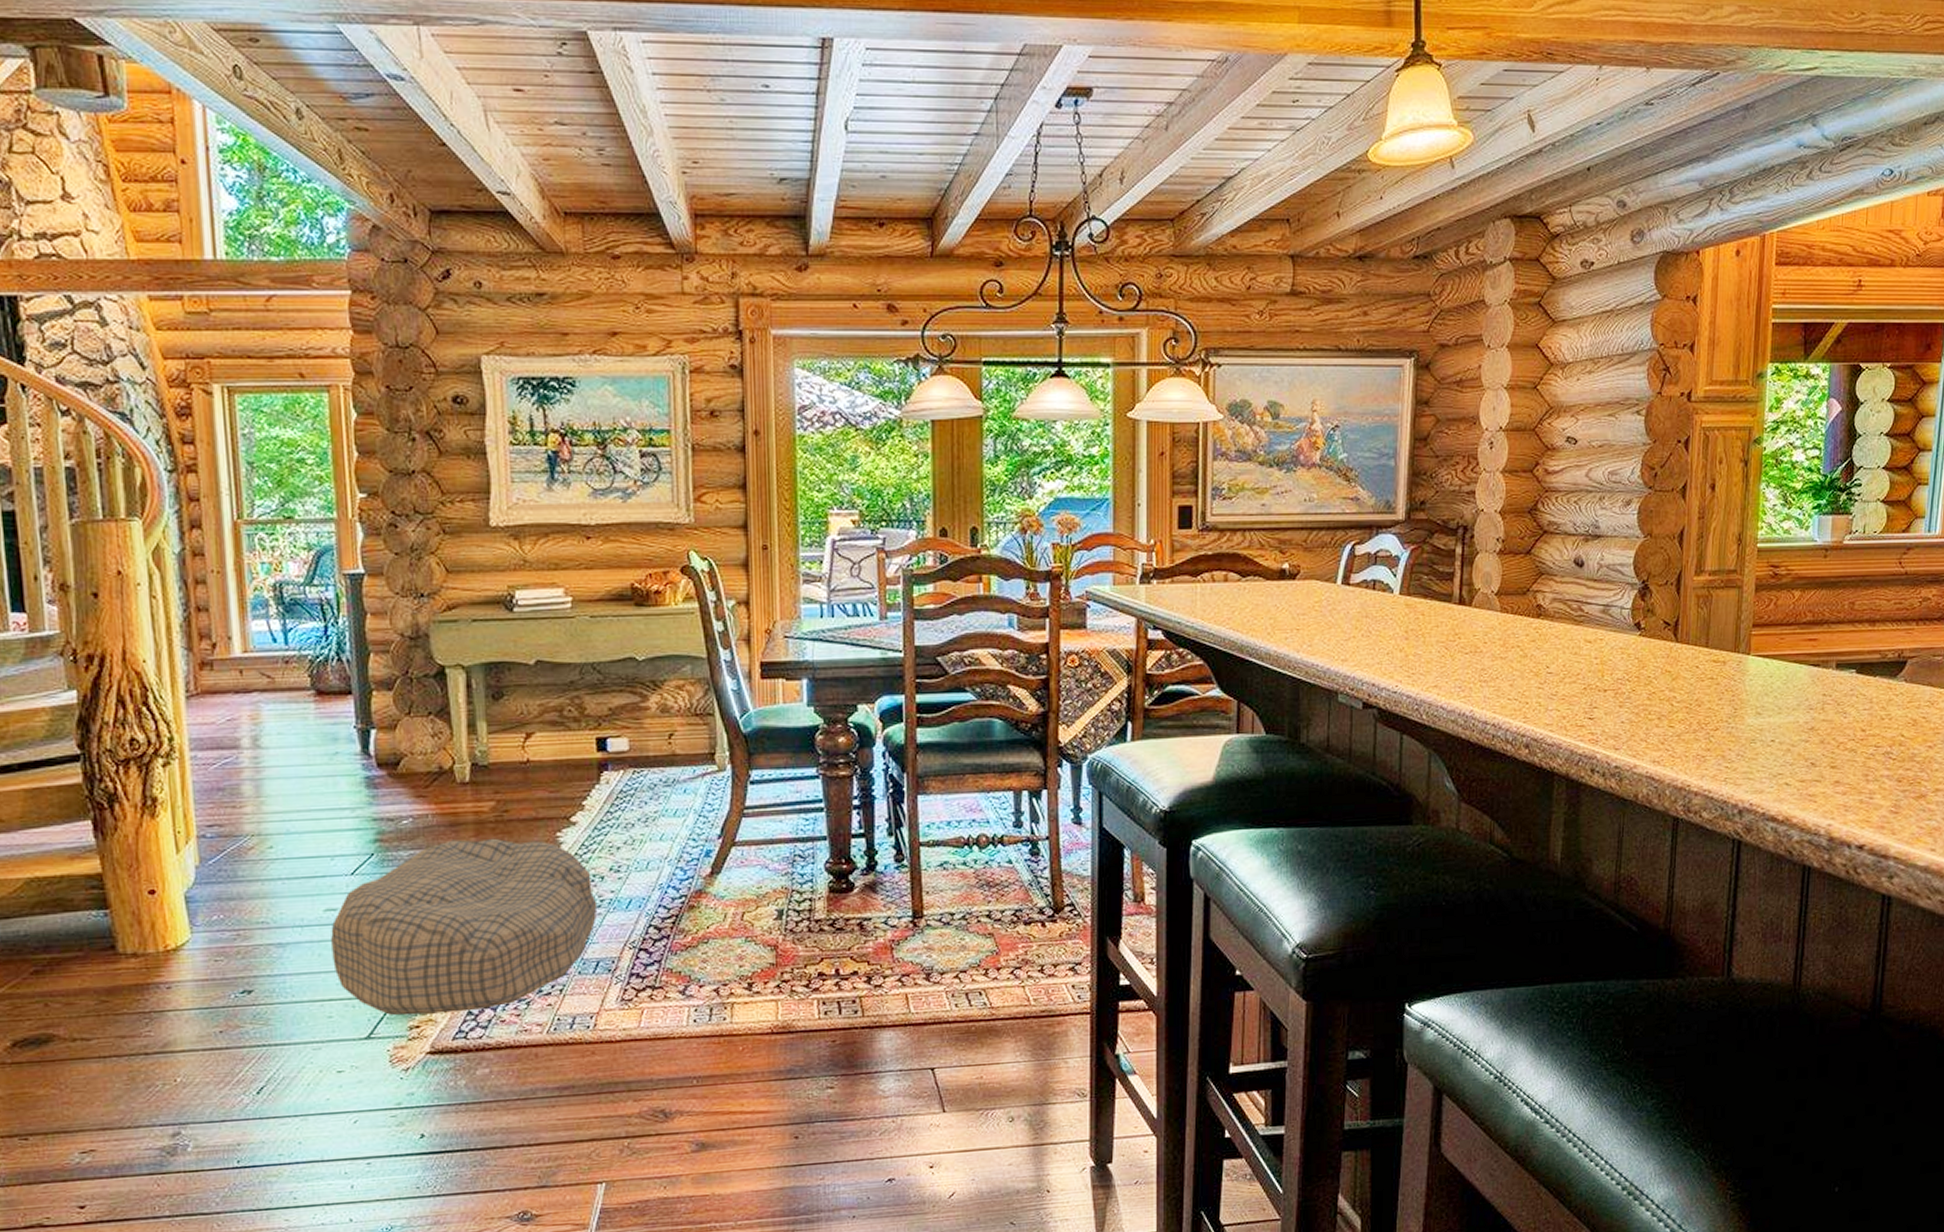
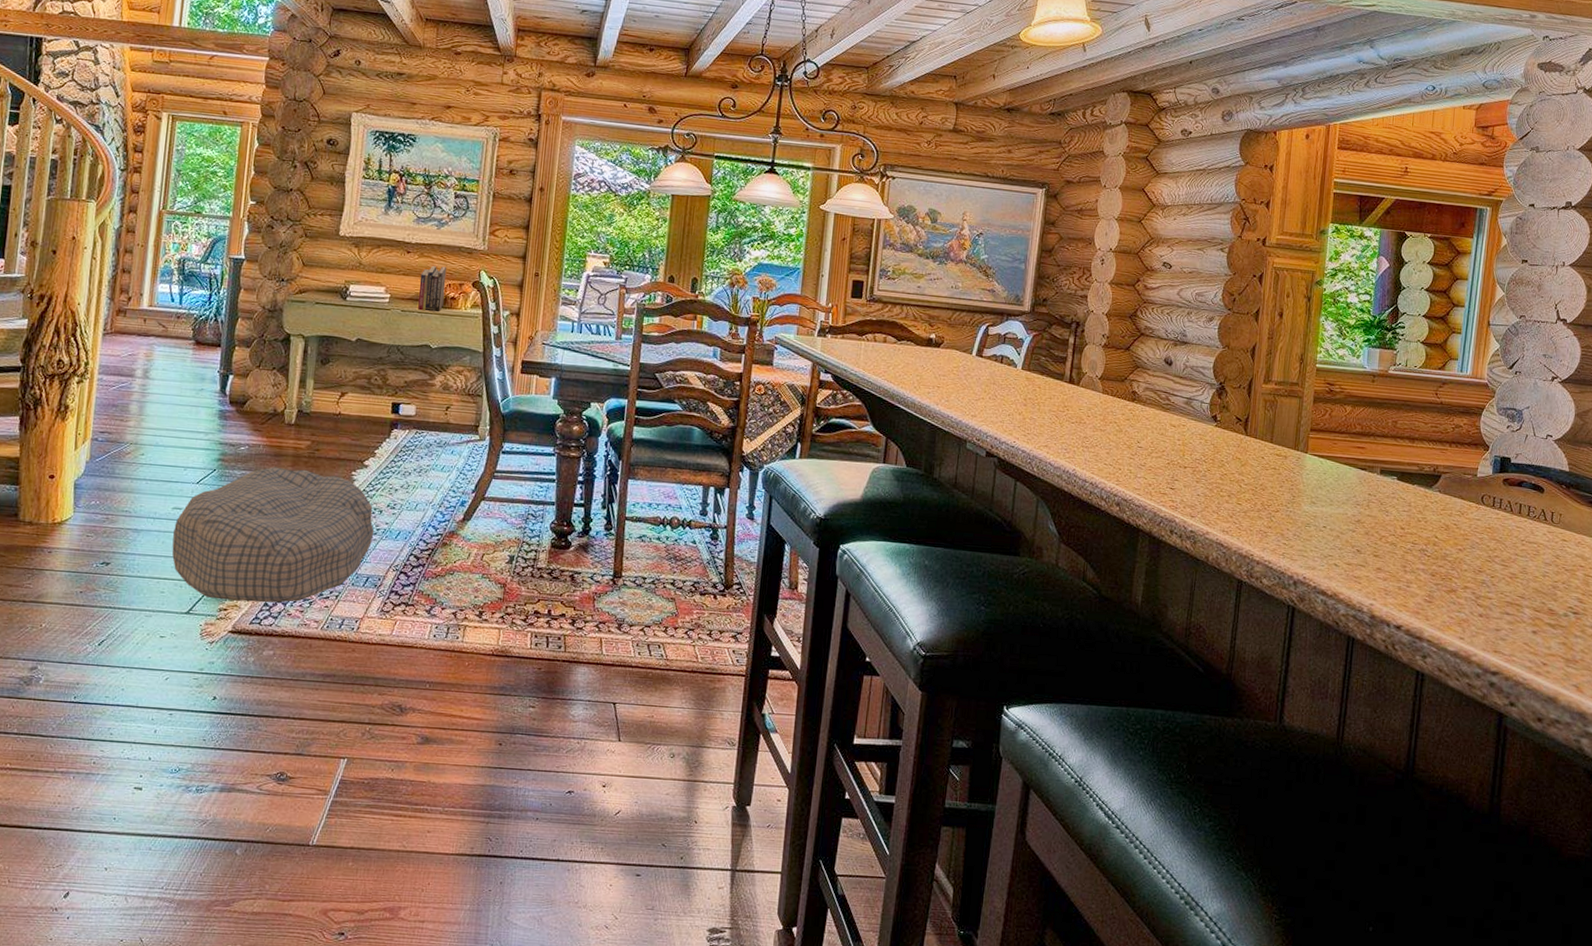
books: none [609,551,646,614] -> present [418,265,447,313]

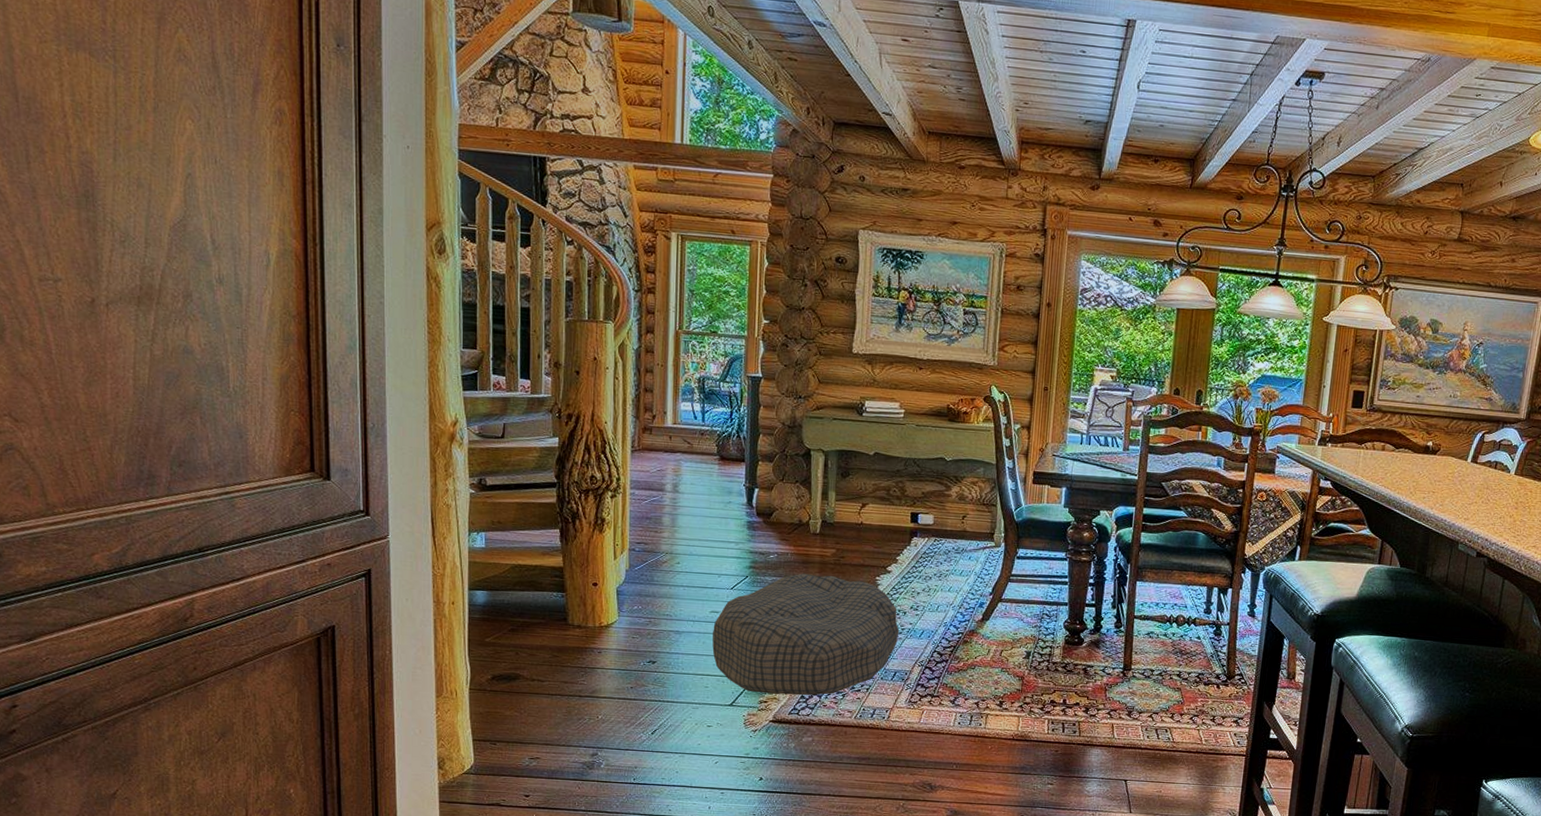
books: present [418,265,447,313] -> none [931,381,959,427]

